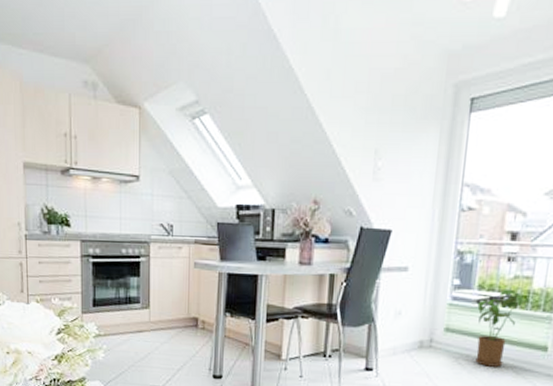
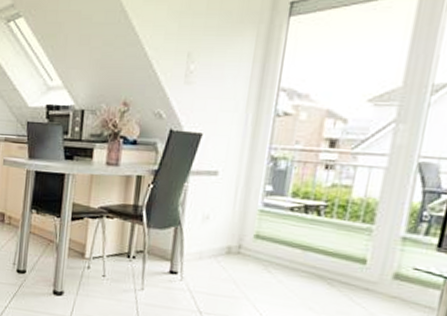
house plant: present [475,288,531,367] -> none [286,197,349,278]

